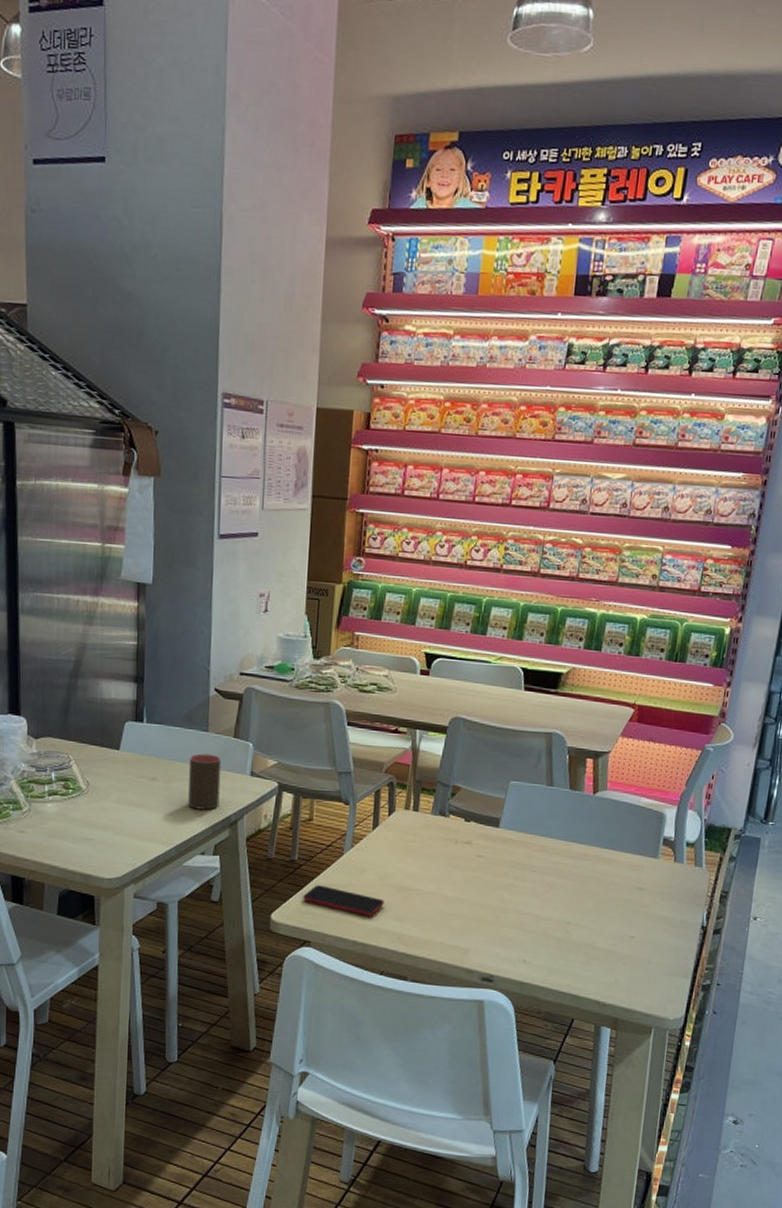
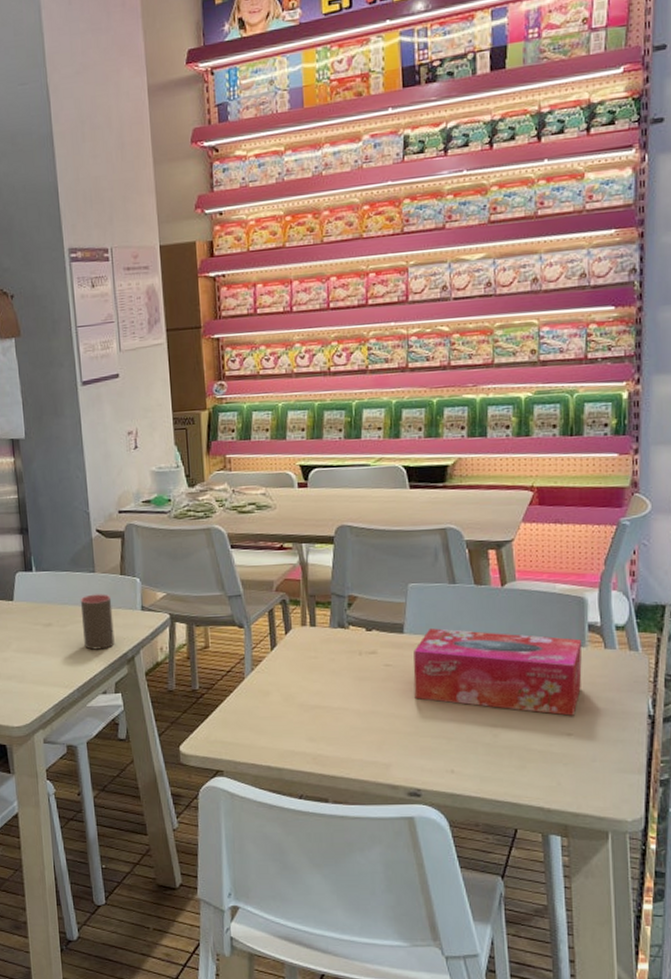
smartphone: present [303,885,384,916] -> none [209,712,293,739]
tissue box: none [500,826,656,920] -> present [413,628,583,716]

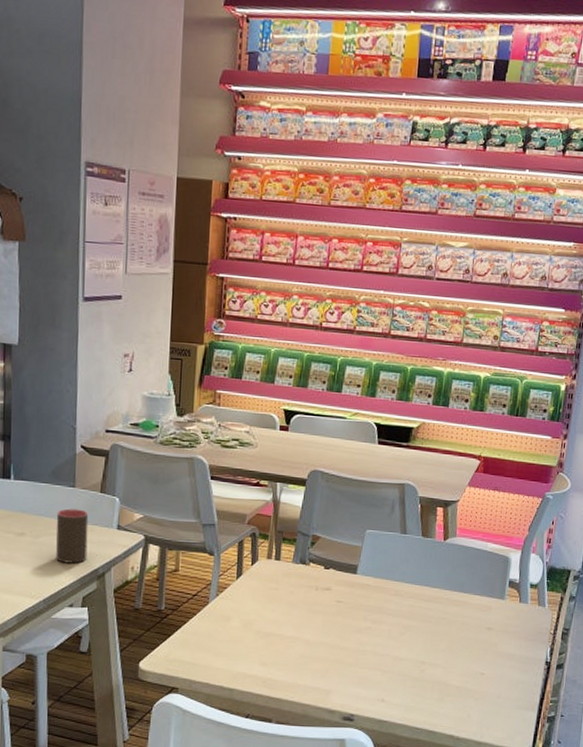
tissue box: present [413,628,583,716] -> none [359,572,503,658]

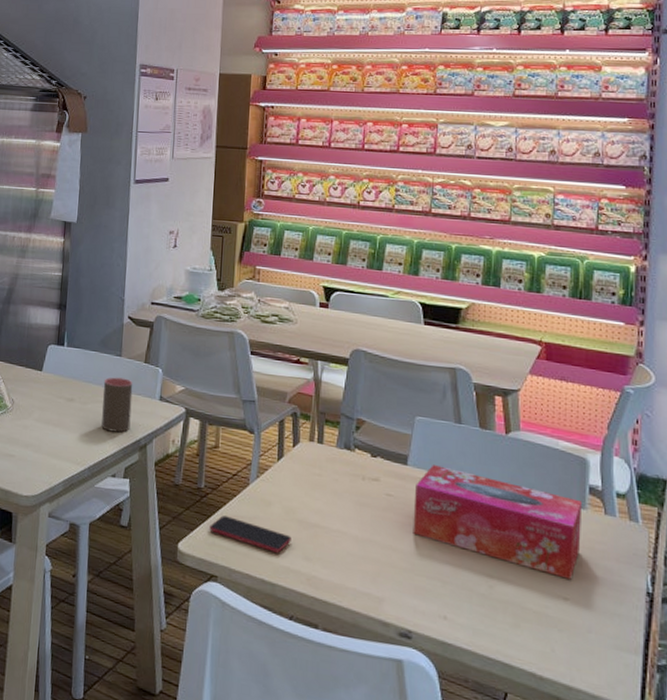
smartphone: none [170,633,249,662] -> present [209,515,291,553]
tissue box: none [359,572,503,658] -> present [413,465,583,580]

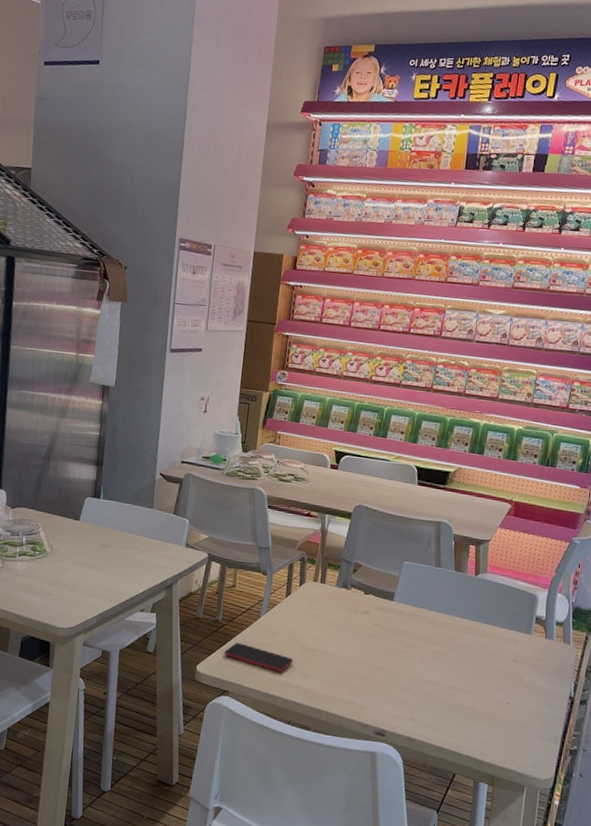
cup: present [101,377,133,433] -> none [132,526,163,574]
tissue box: present [413,465,583,580] -> none [393,600,529,688]

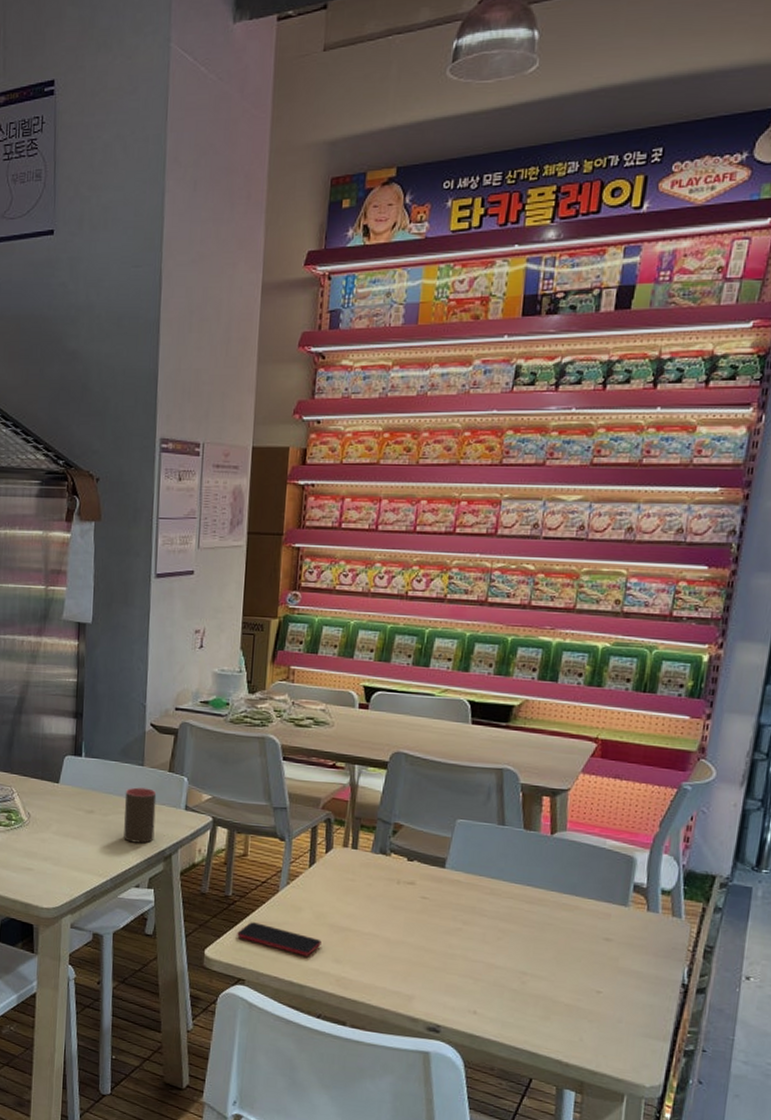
cup: none [132,526,163,574] -> present [124,787,157,844]

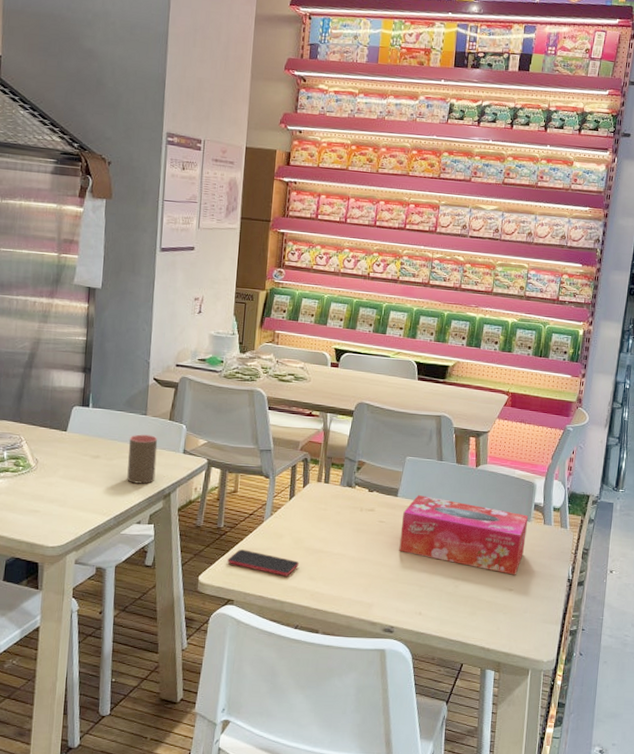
tissue box: none [447,867,626,974] -> present [399,495,529,575]

